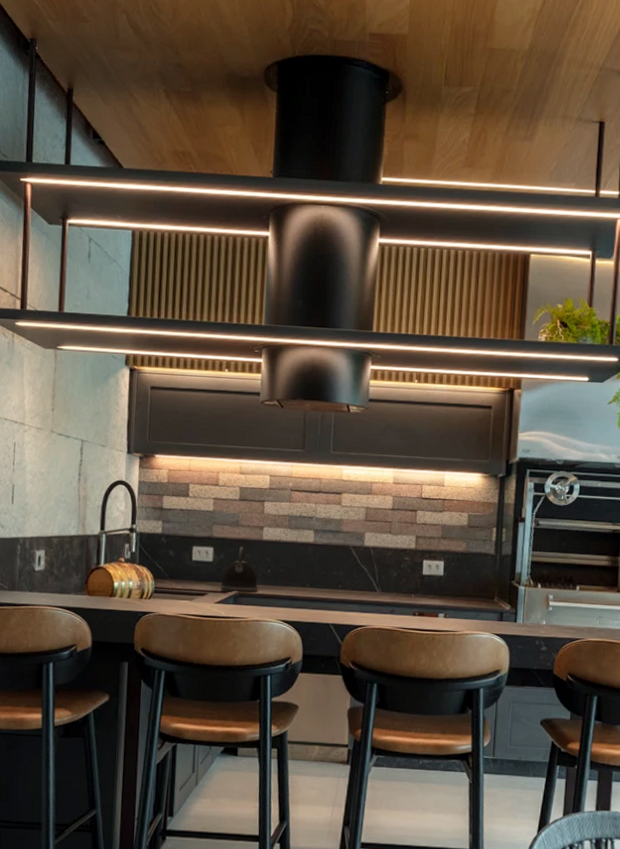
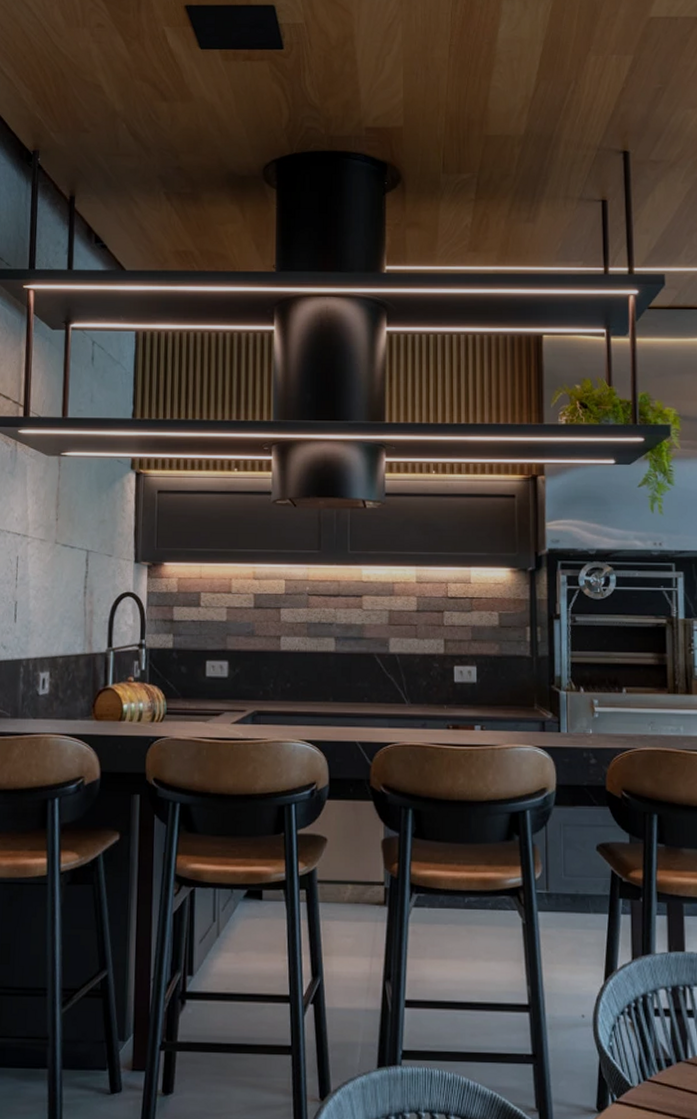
kettle: present [220,546,259,594] -> none [237,659,278,712]

